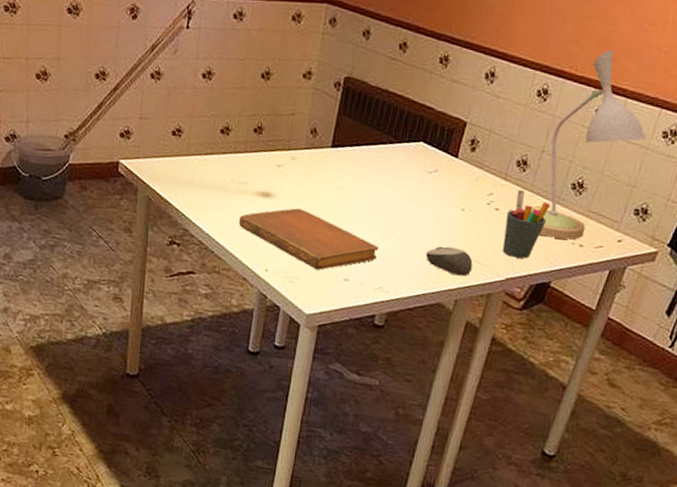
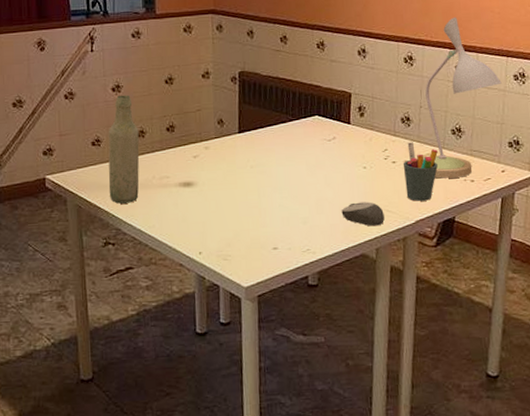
bottle: none [182,83,224,204] -> present [108,95,140,204]
notebook: present [239,208,379,270] -> none [167,191,299,244]

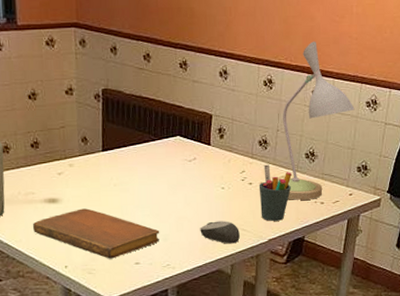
notebook: none [167,191,299,244] -> present [33,208,160,259]

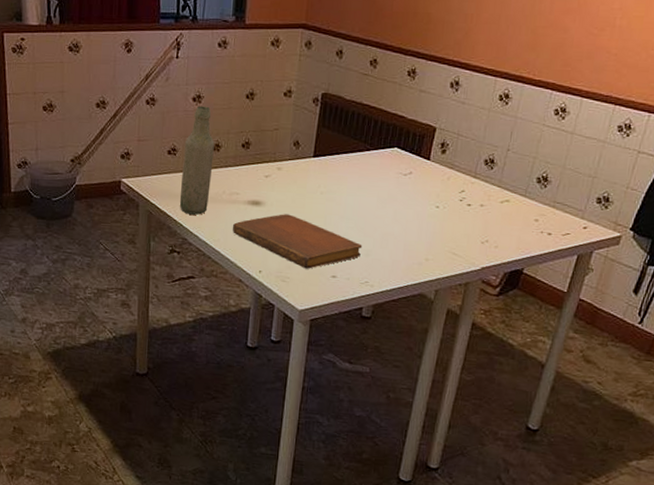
computer mouse: present [200,221,240,244] -> none [406,241,450,268]
pen holder: present [258,164,292,221] -> none [476,186,518,249]
desk lamp: present [271,41,355,200] -> none [493,55,603,229]

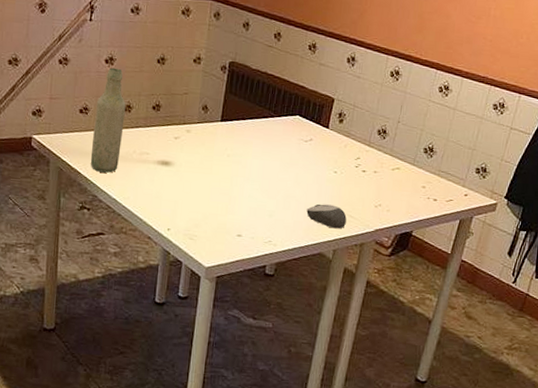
notebook: present [233,214,363,269] -> none [142,174,266,228]
computer mouse: none [406,241,450,268] -> present [306,203,347,229]

